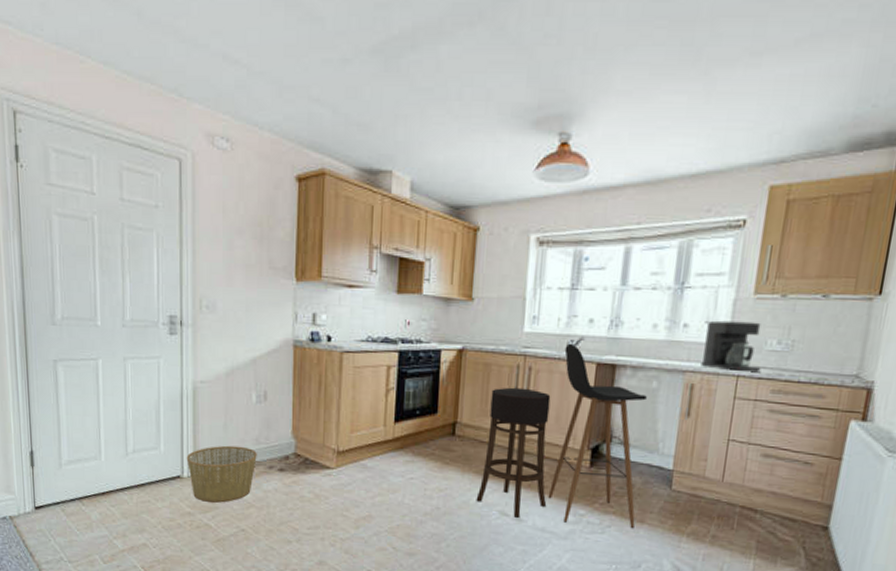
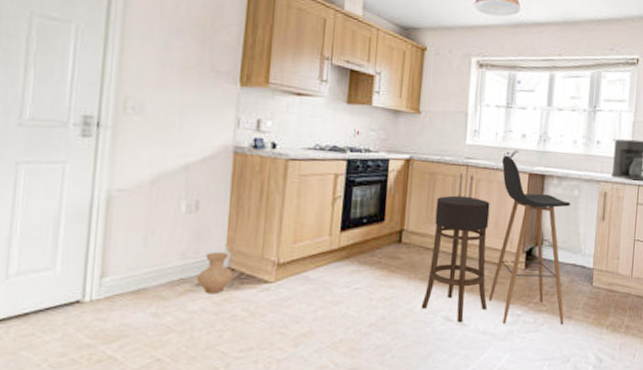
basket: present [186,445,257,503] -> none [90,262,183,330]
vase: none [269,438,300,477] -> present [197,251,234,294]

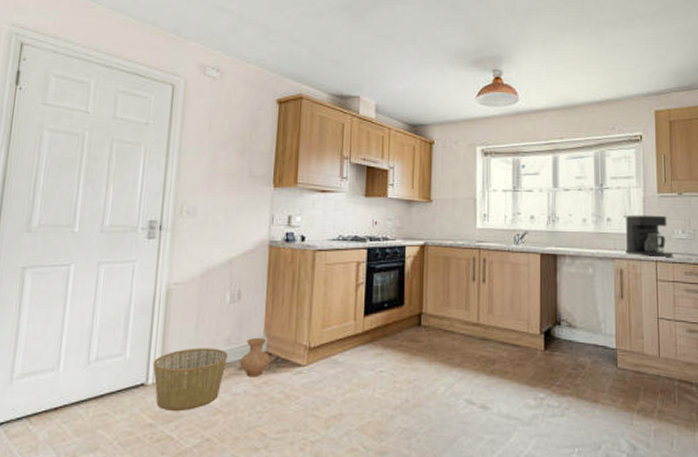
basket: none [90,262,183,330] -> present [152,347,228,411]
bar stool: present [421,195,490,322] -> none [443,278,509,405]
bar stool: present [488,155,570,325] -> none [509,237,590,409]

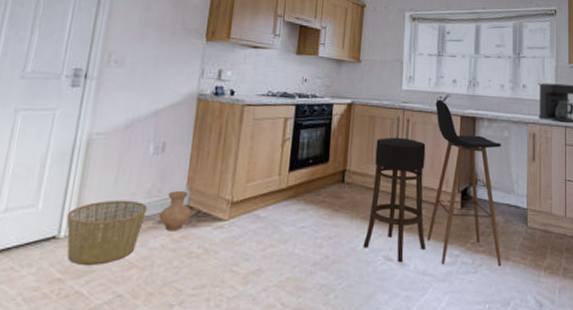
bar stool: none [443,278,509,405] -> present [363,137,426,262]
bar stool: none [509,237,590,409] -> present [427,99,501,267]

